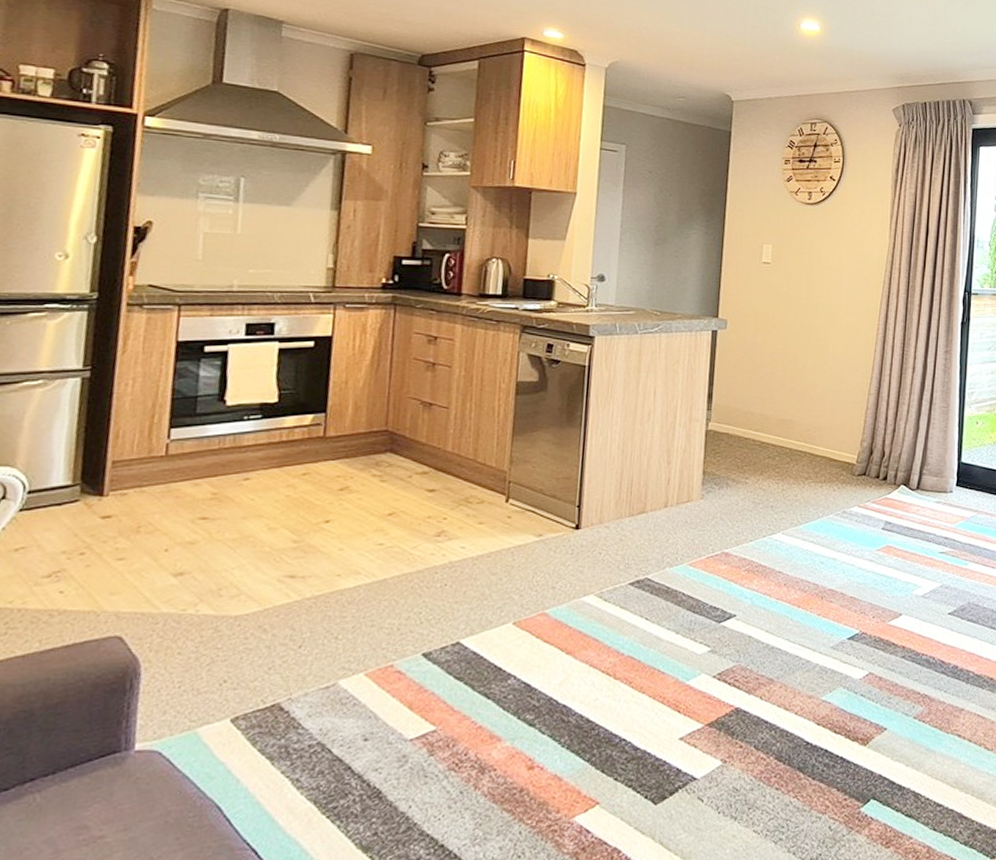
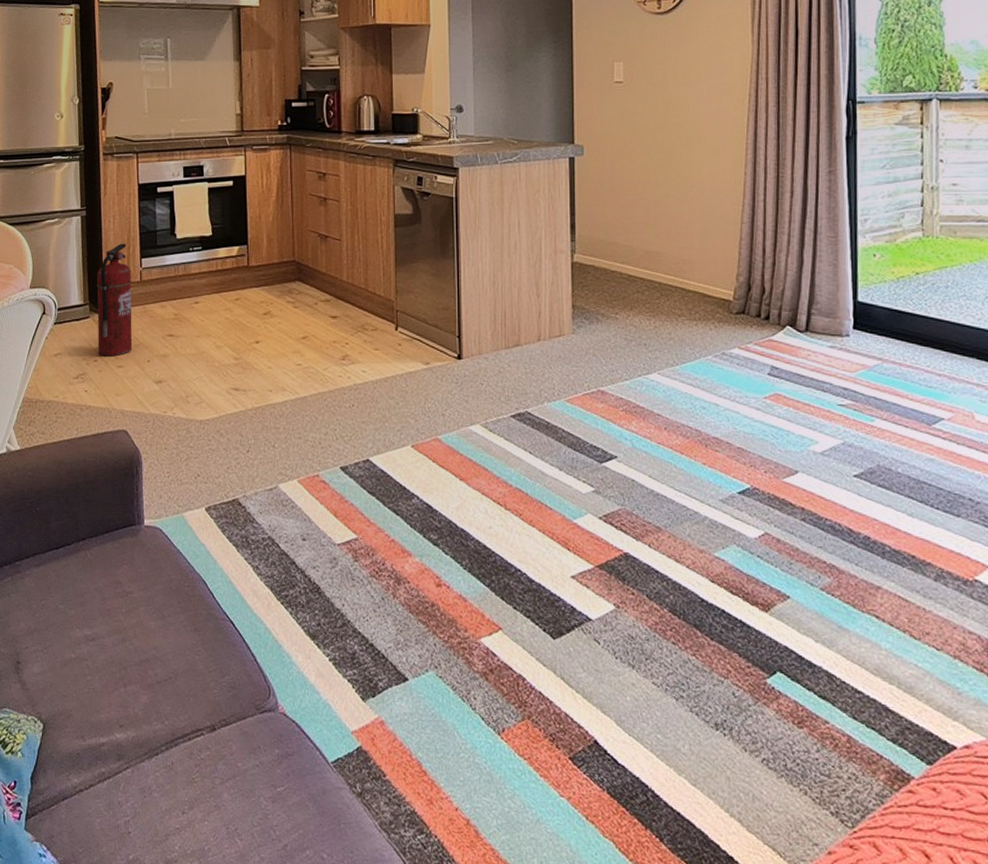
fire extinguisher: none [88,410,153,548] -> present [97,243,132,357]

